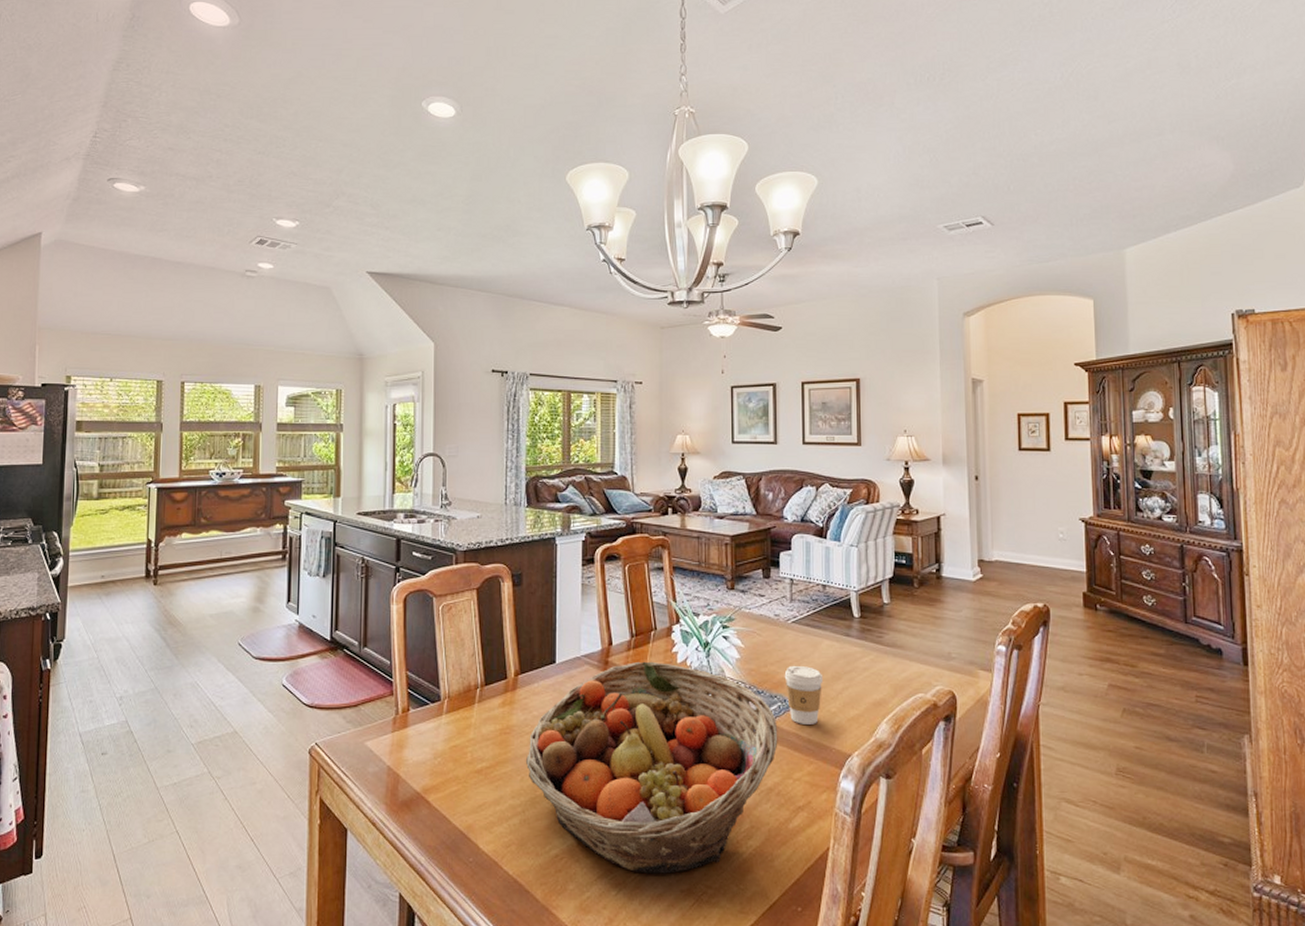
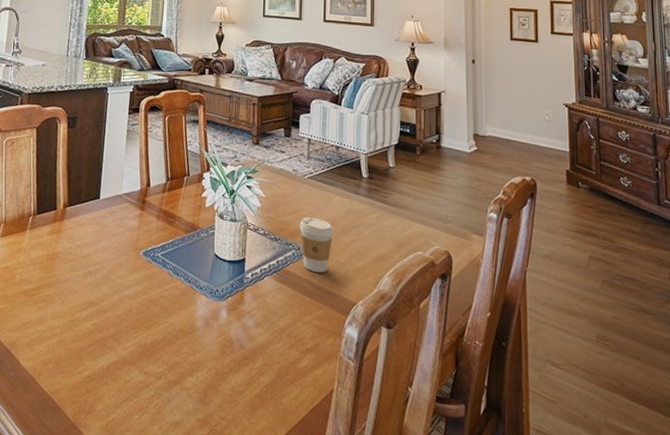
fruit basket: present [525,661,778,874] -> none [66,202,292,403]

